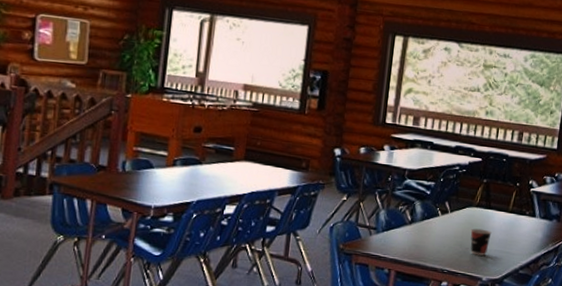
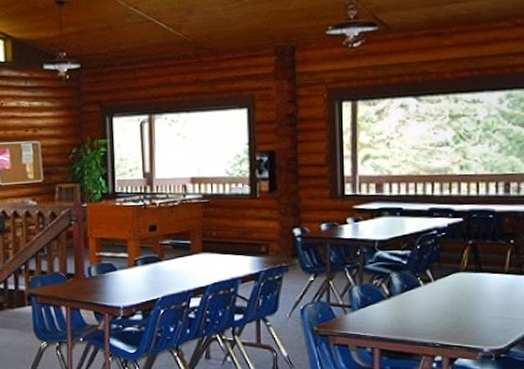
cup: present [470,228,492,256] -> none [461,295,487,325]

